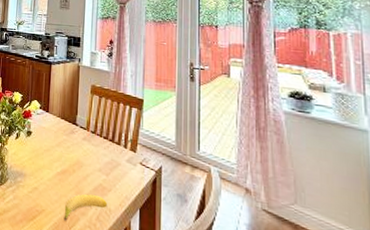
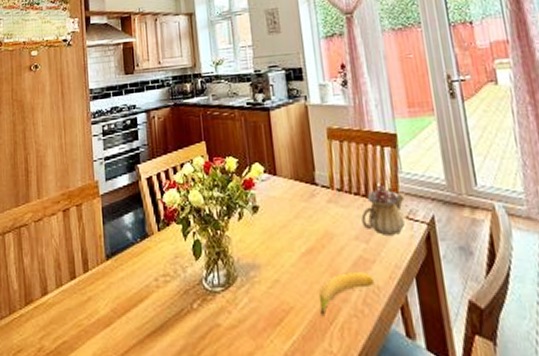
teapot: none [106,134,141,175] -> present [361,184,405,235]

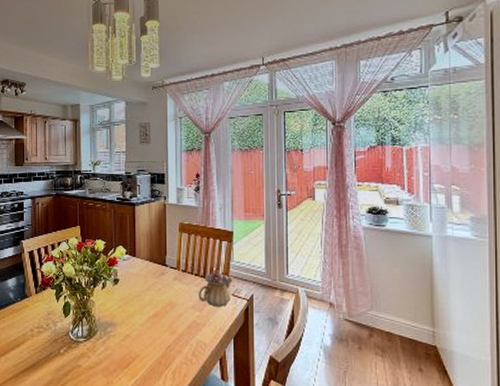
banana: present [318,272,375,317] -> none [159,332,203,363]

